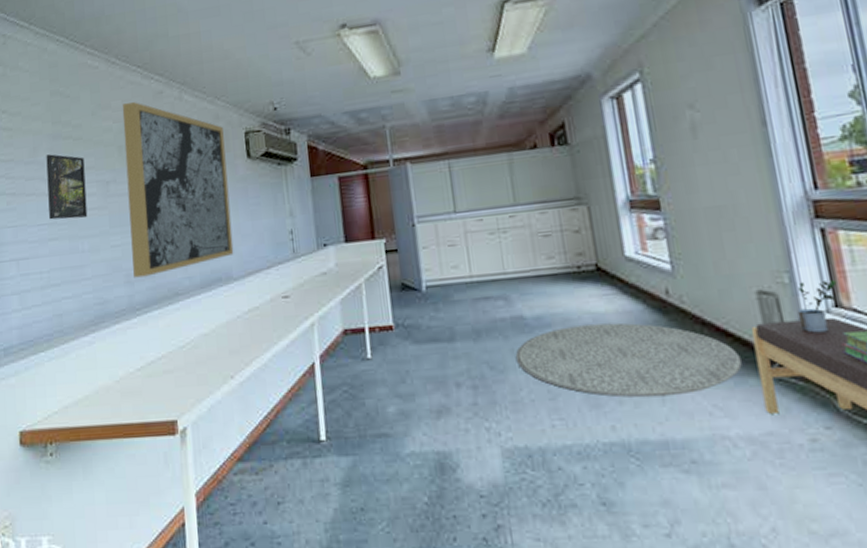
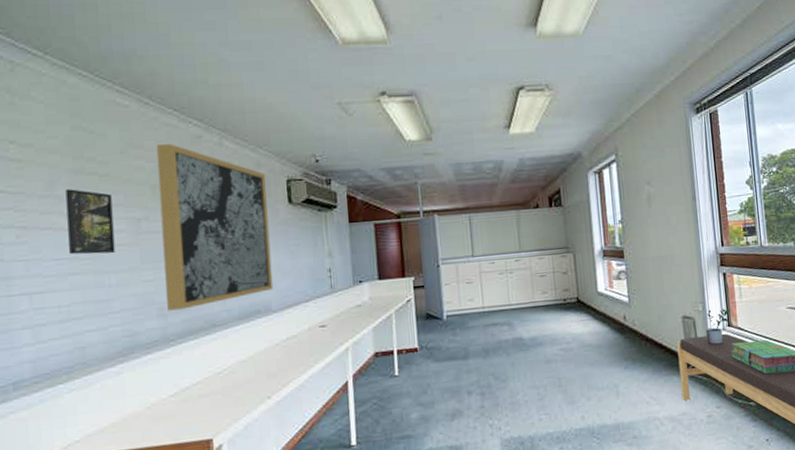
rug: present [515,322,742,398] -> none [514,341,670,396]

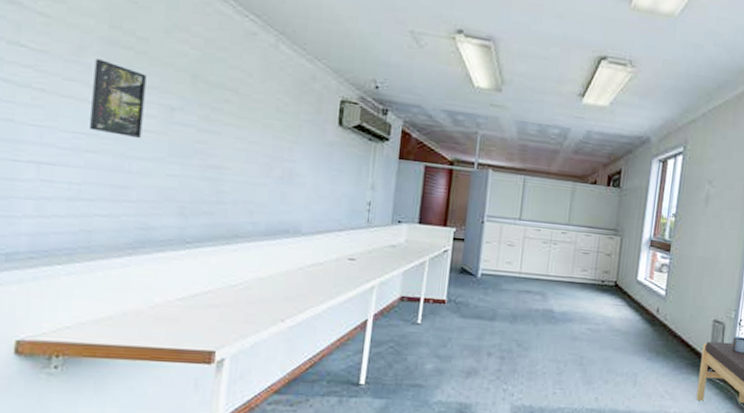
wall art: present [156,144,274,311] -> none [189,32,318,214]

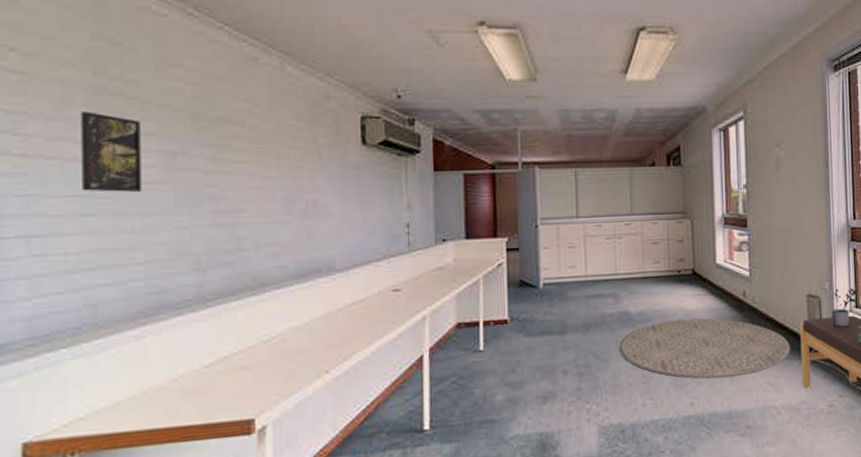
rug: none [539,323,691,382] -> present [618,318,790,379]

